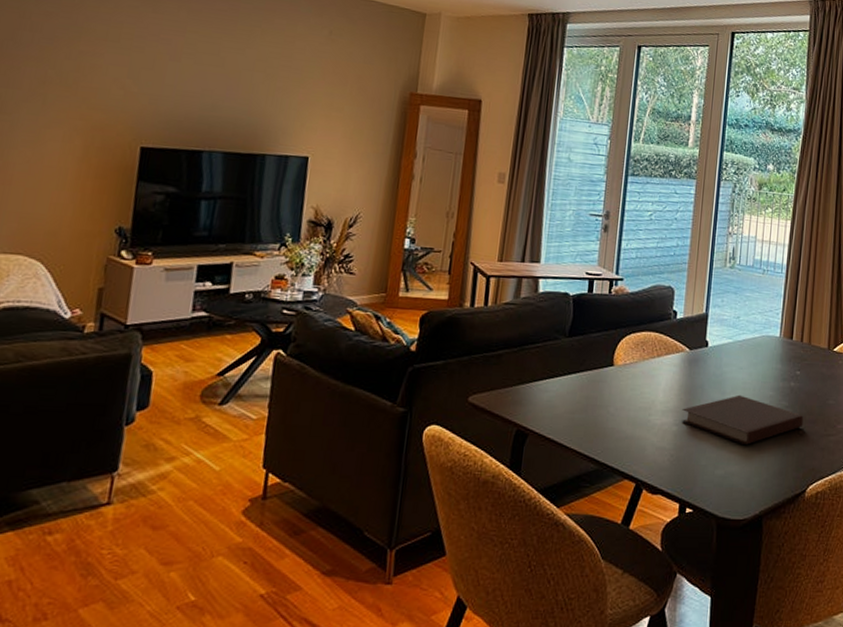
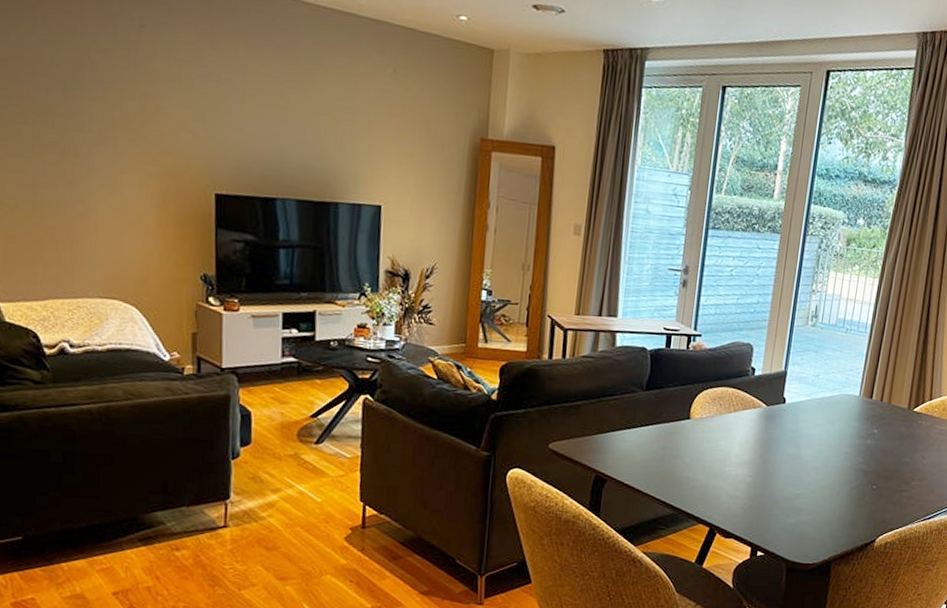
notebook: present [681,394,804,445] -> none [755,450,878,497]

